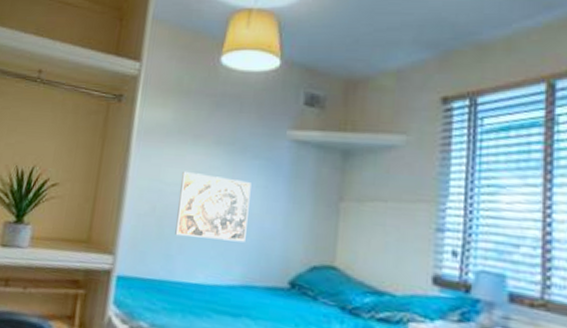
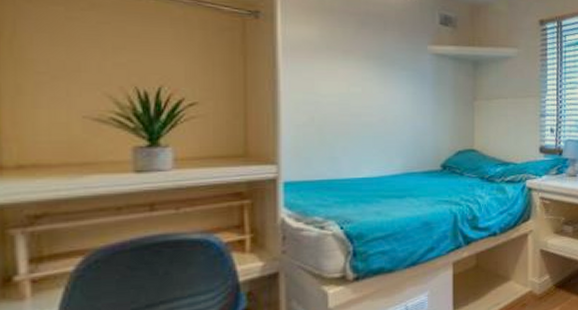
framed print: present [175,171,251,243] -> none [337,83,402,141]

